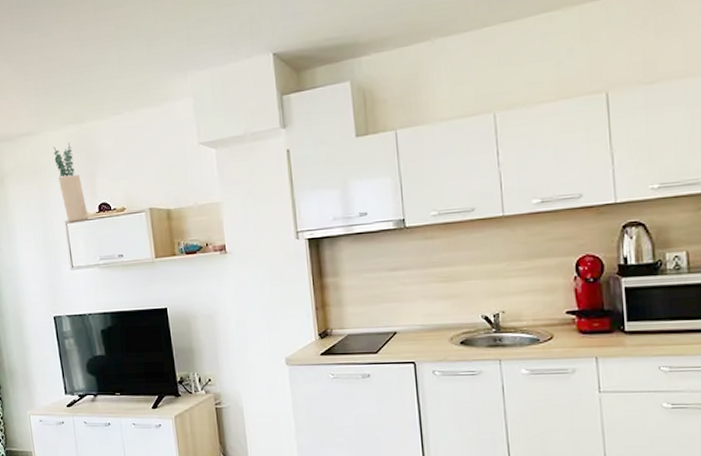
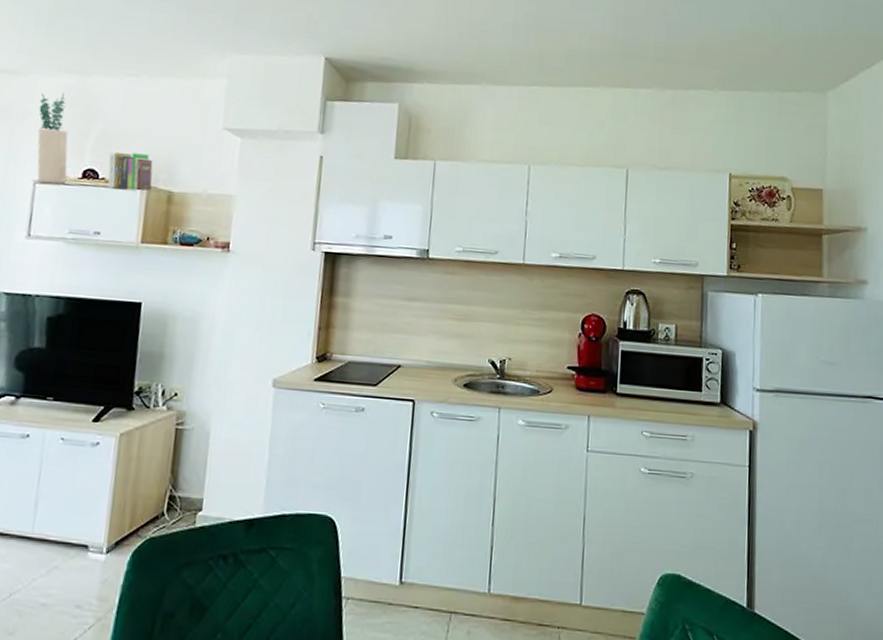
books: none [114,181,153,216] -> present [107,152,153,191]

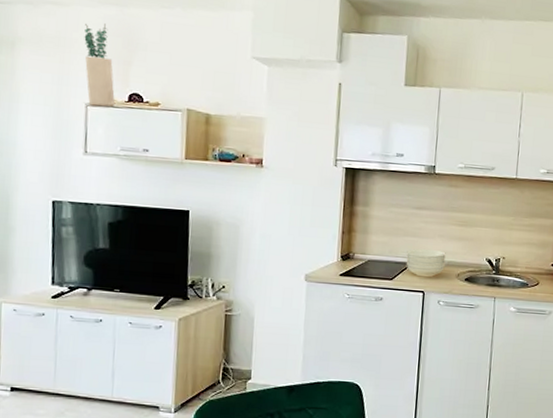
books: present [107,152,153,191] -> none [150,78,192,114]
bowl: none [393,348,441,383] -> present [406,249,446,278]

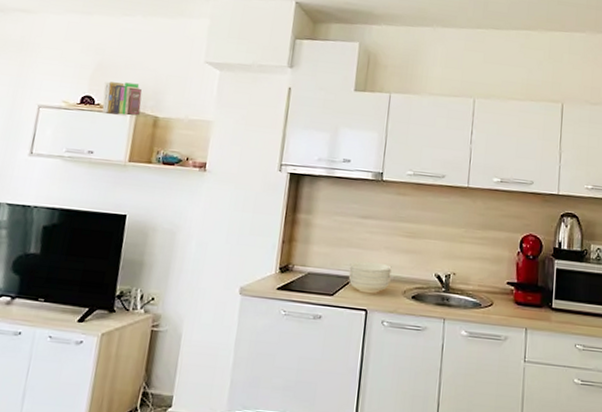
vase: present [84,23,116,108] -> none [41,30,71,110]
books: none [150,78,192,114] -> present [101,81,143,116]

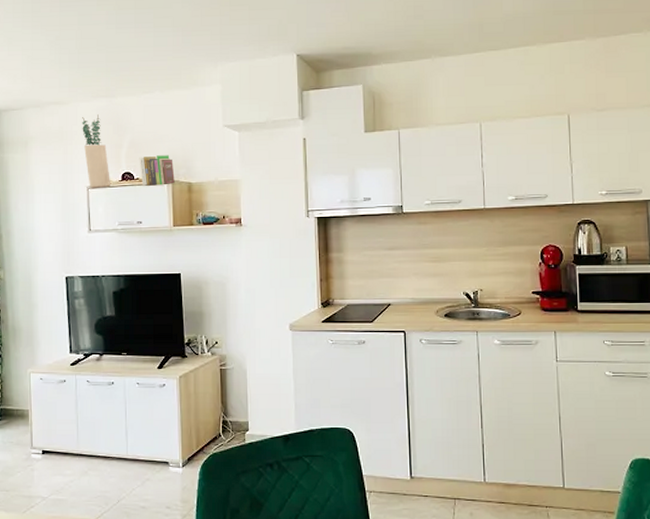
vase: none [41,30,71,110] -> present [82,114,111,188]
bowl: present [348,261,392,294] -> none [384,288,423,317]

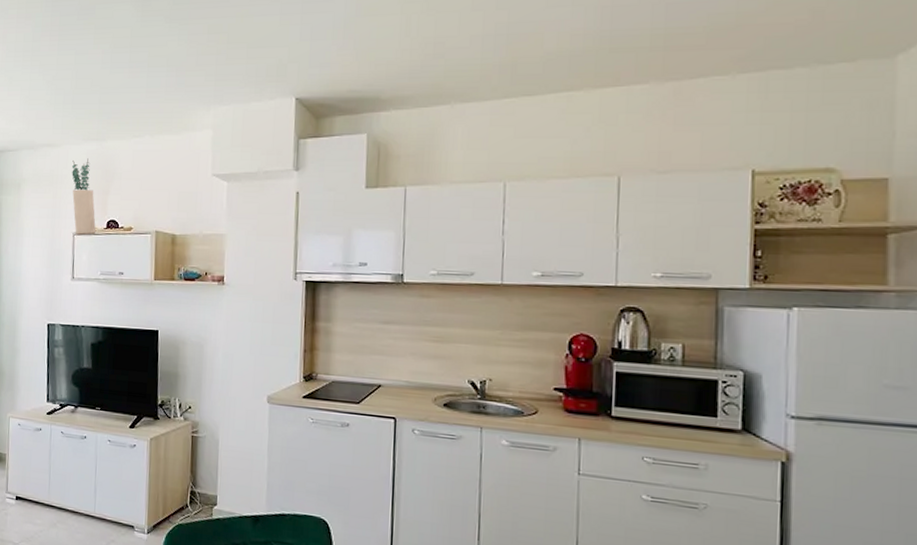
books: present [139,155,175,186] -> none [124,204,159,236]

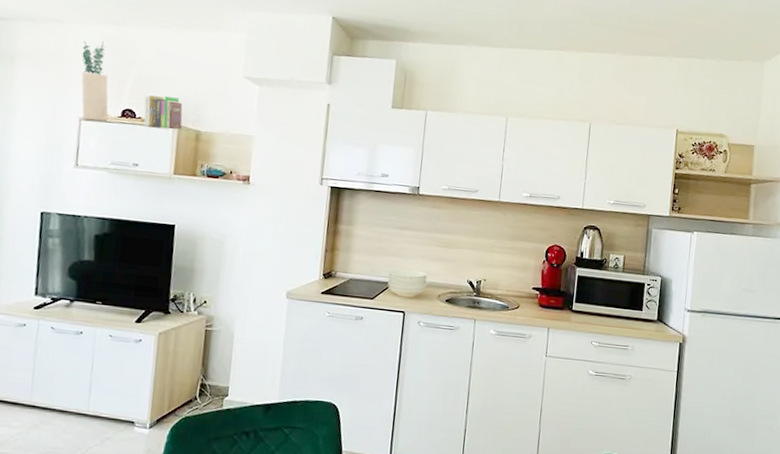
books: none [124,204,159,236] -> present [143,95,183,130]
bowl: none [374,368,420,402] -> present [387,269,428,298]

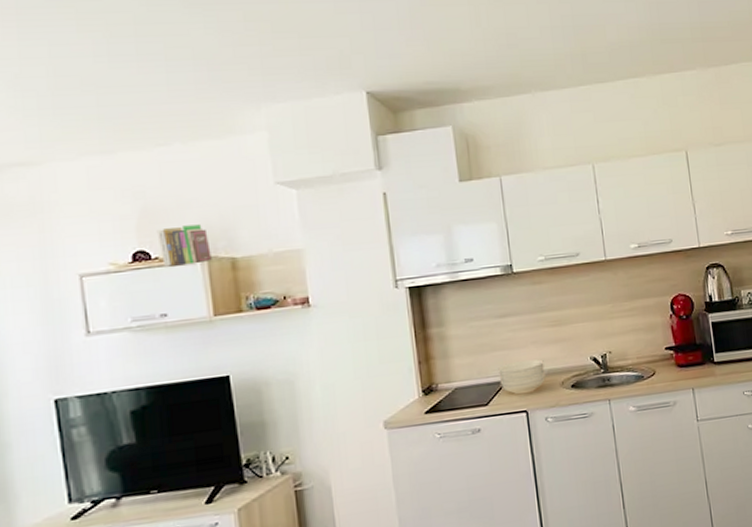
vase: present [81,41,109,123] -> none [65,177,117,276]

